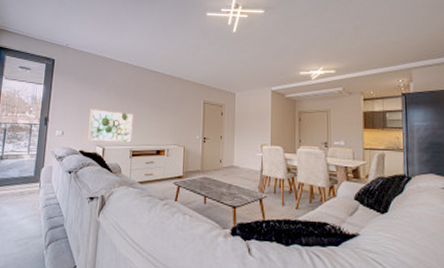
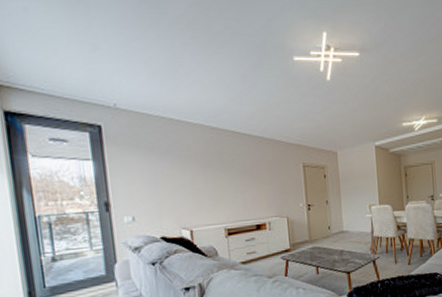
wall art: present [88,108,135,143] -> none [165,184,225,225]

